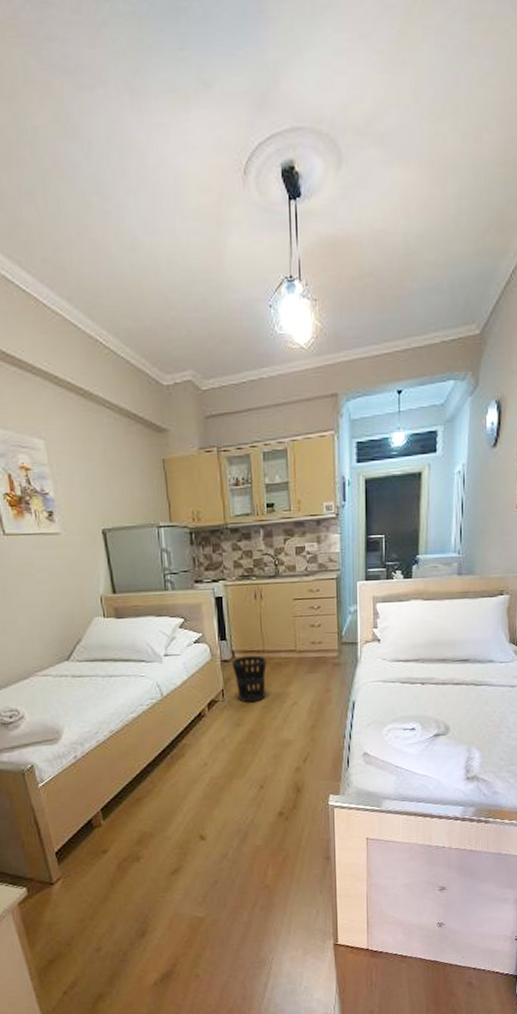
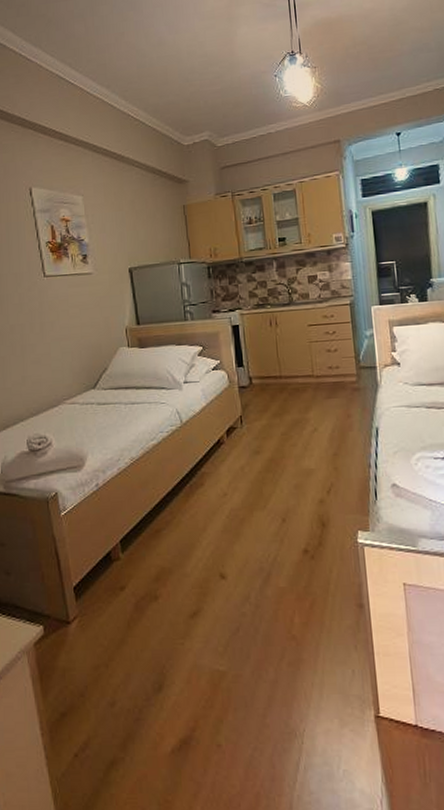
wastebasket: present [231,655,267,703] -> none [249,381,284,430]

